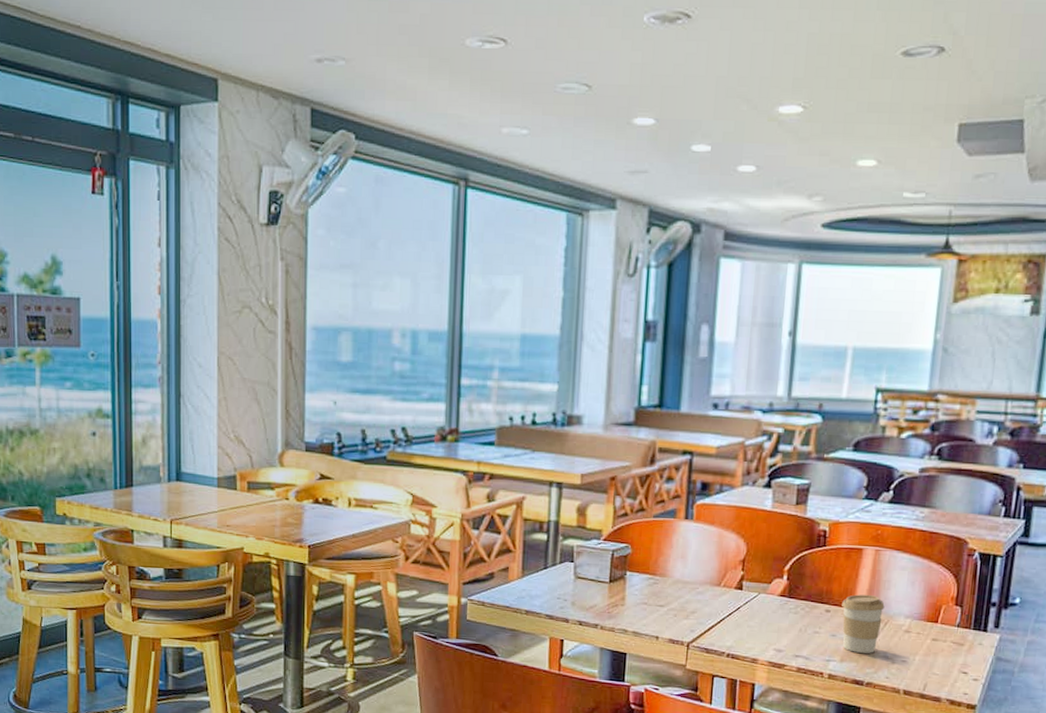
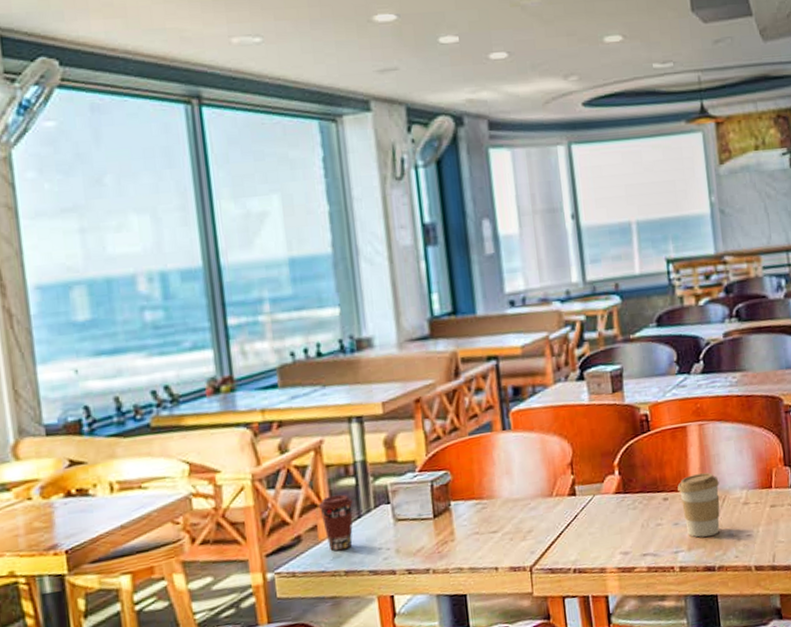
coffee cup: none [512,545,542,593] -> present [318,494,353,551]

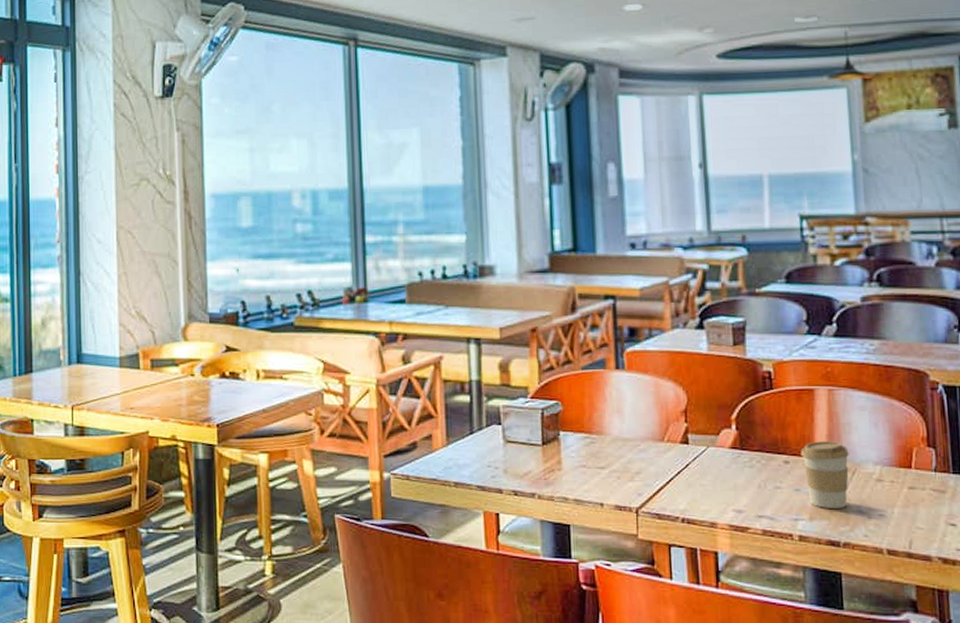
coffee cup: present [318,494,353,551] -> none [434,409,466,462]

